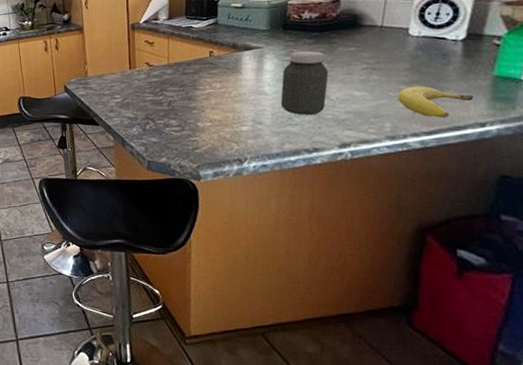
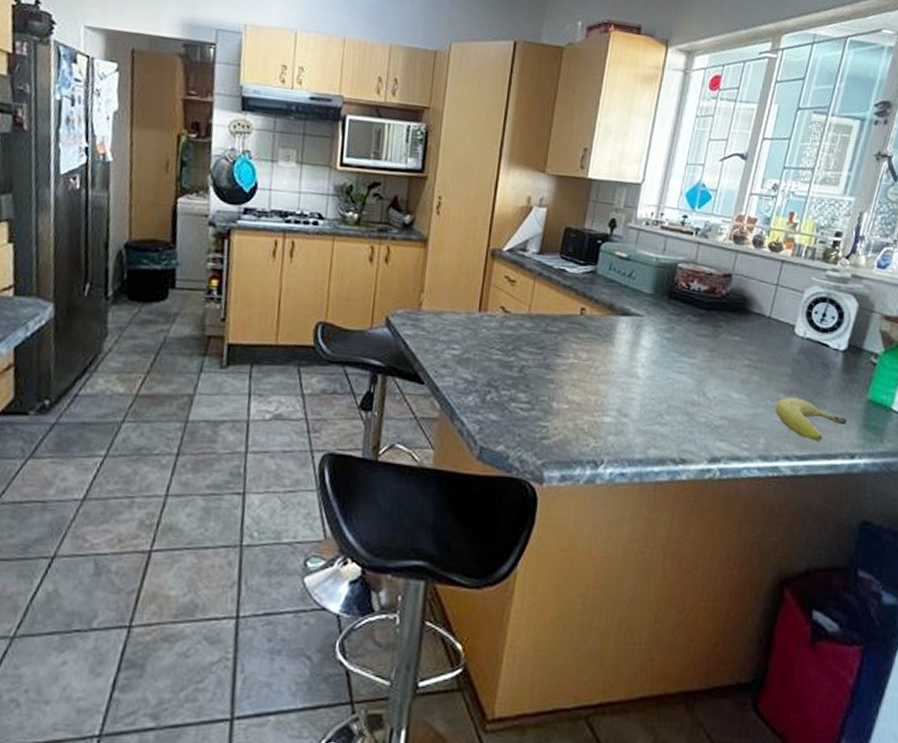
jar: present [280,51,329,115] -> none [652,329,709,414]

